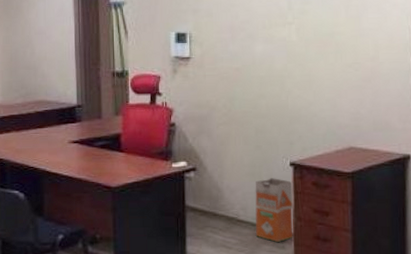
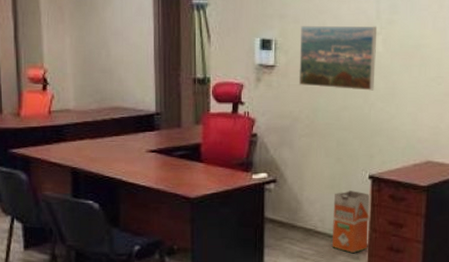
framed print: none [213,16,291,79] -> present [298,25,376,91]

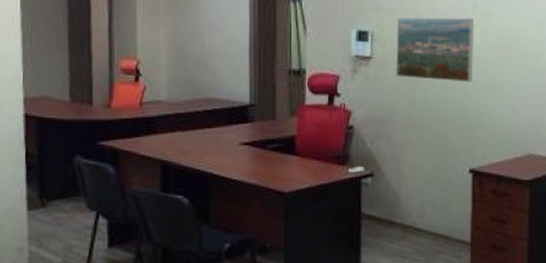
waste bin: present [332,190,371,254] -> none [432,185,472,252]

